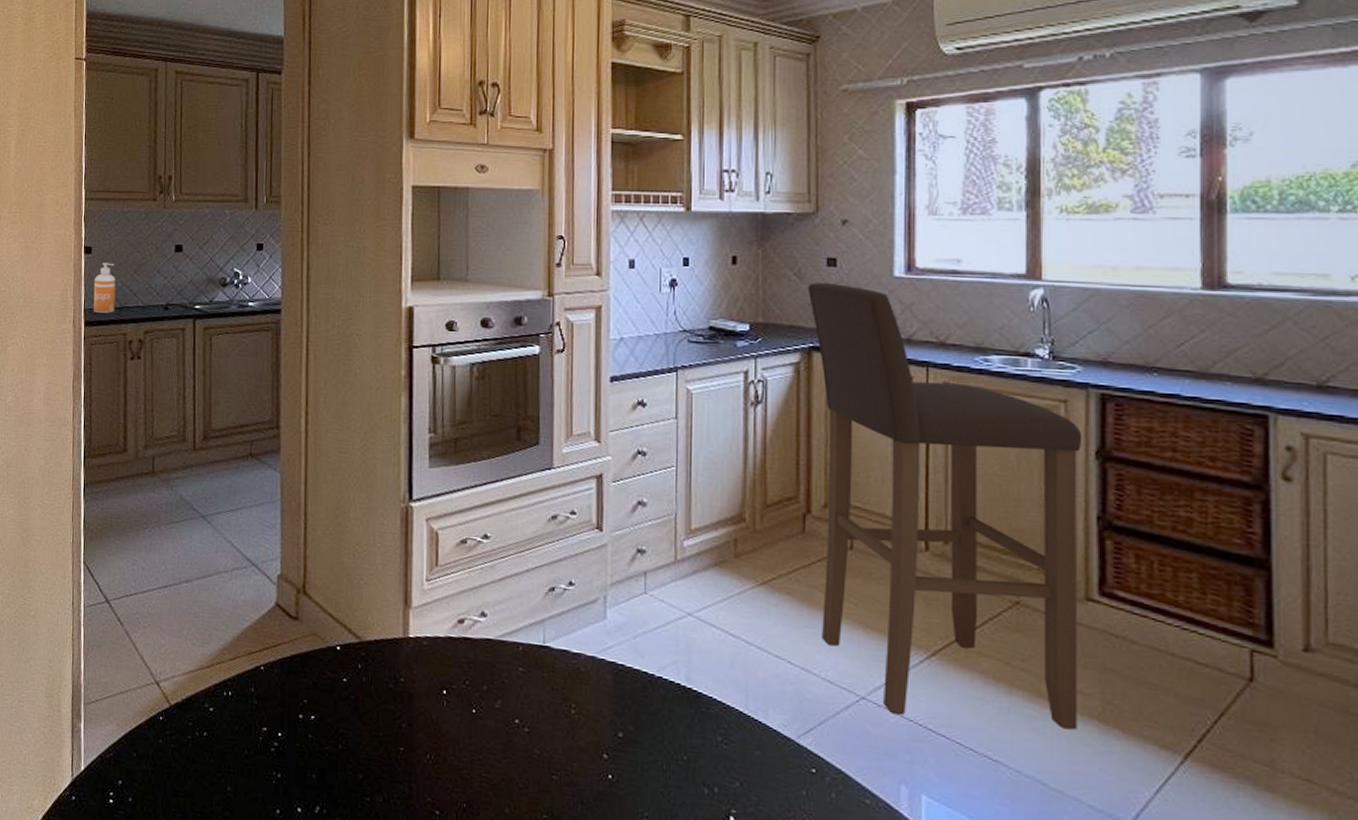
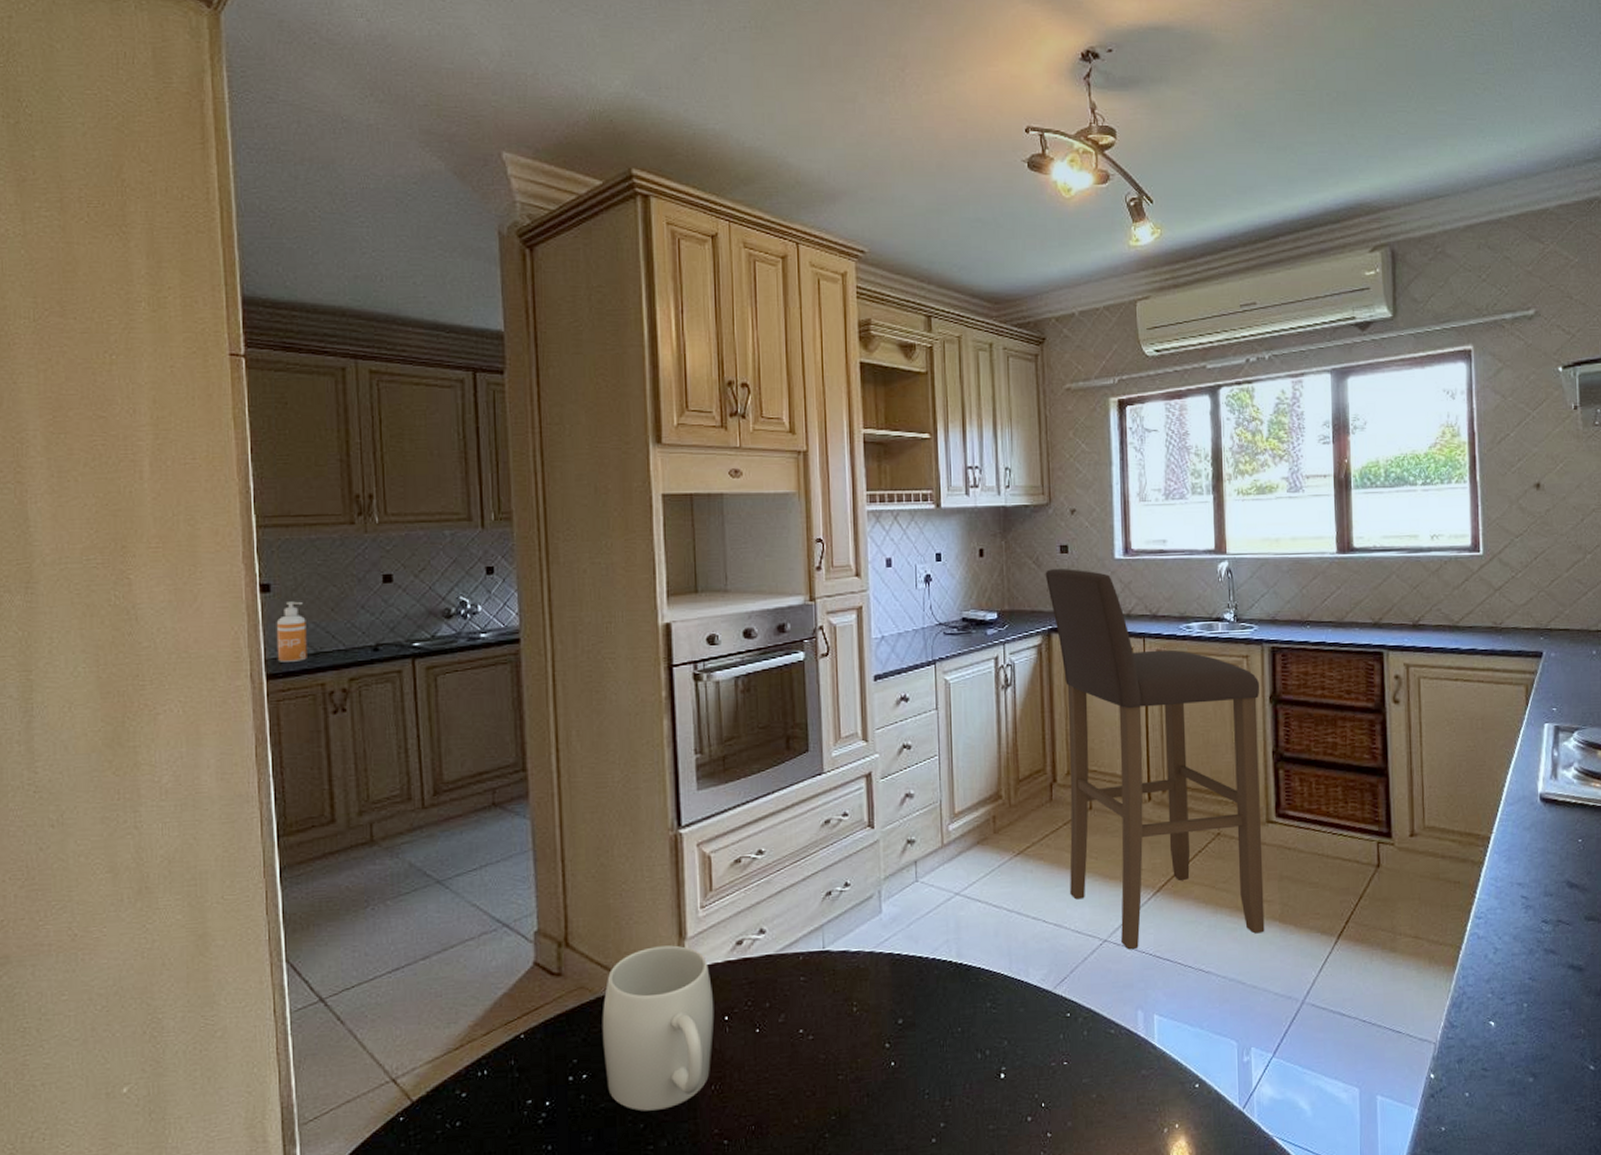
mug: none [330,609,434,767] -> present [602,945,715,1112]

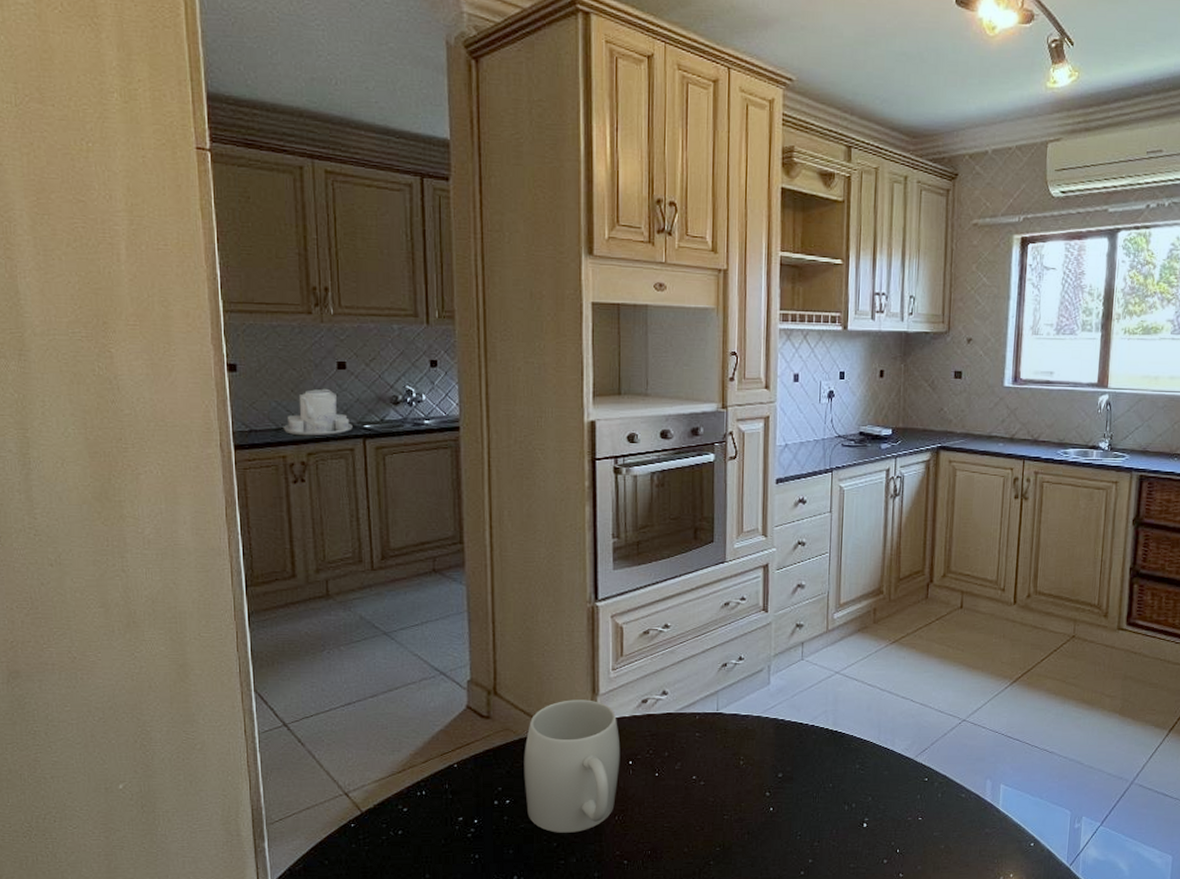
soap dispenser: present [276,601,307,664] -> none [242,381,270,436]
tea set: none [321,605,400,660] -> present [283,388,353,437]
bar stool: present [1045,568,1265,950] -> none [937,391,1126,730]

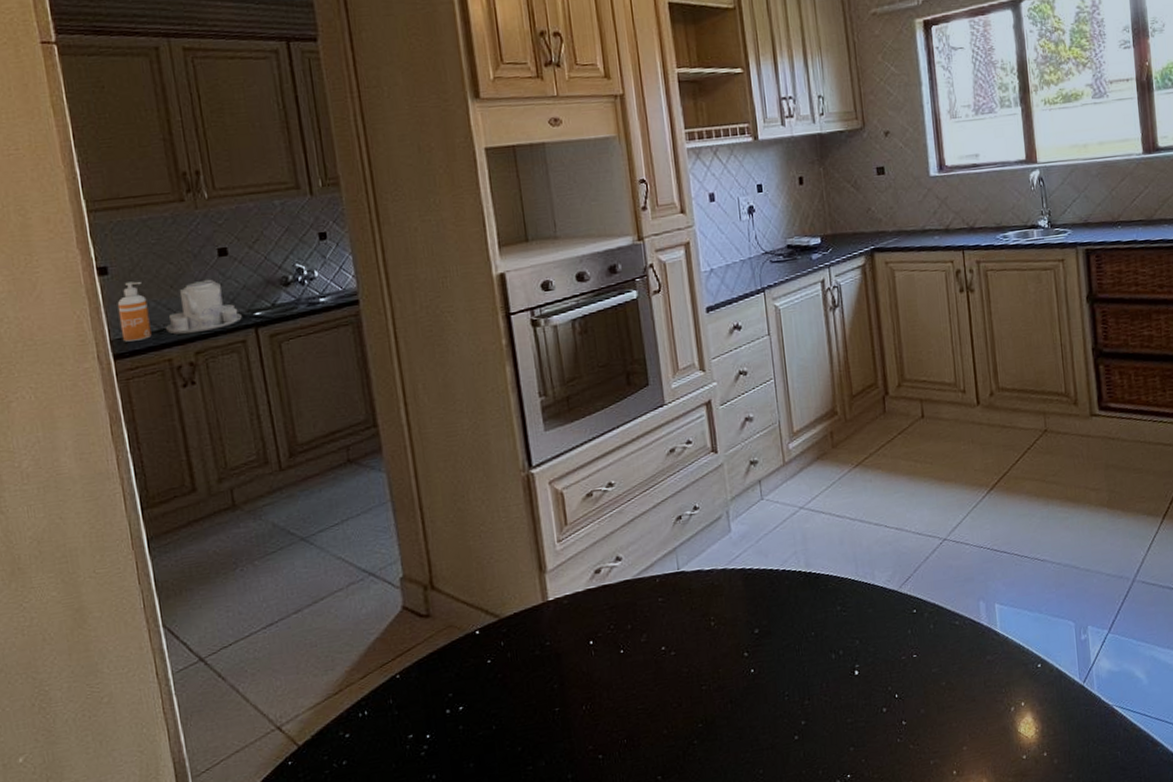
soap dispenser: none [242,381,270,436] -> present [117,281,152,343]
mug: present [524,700,621,833] -> none [472,579,581,736]

